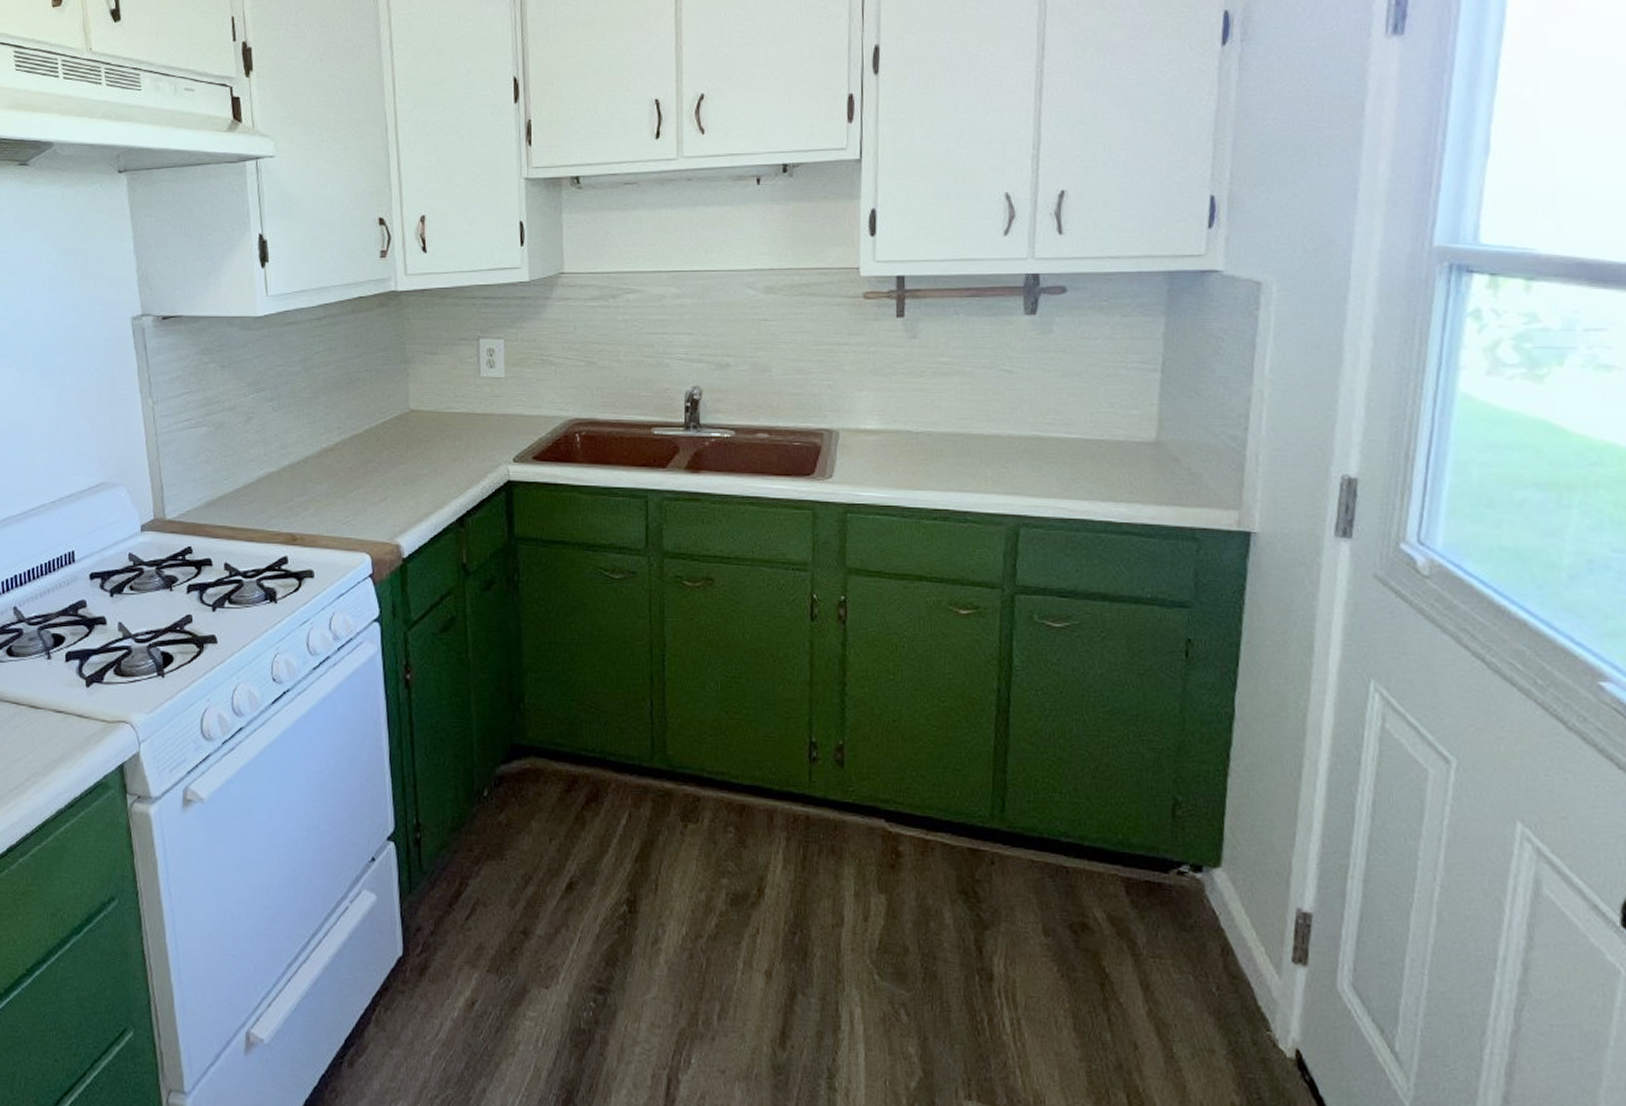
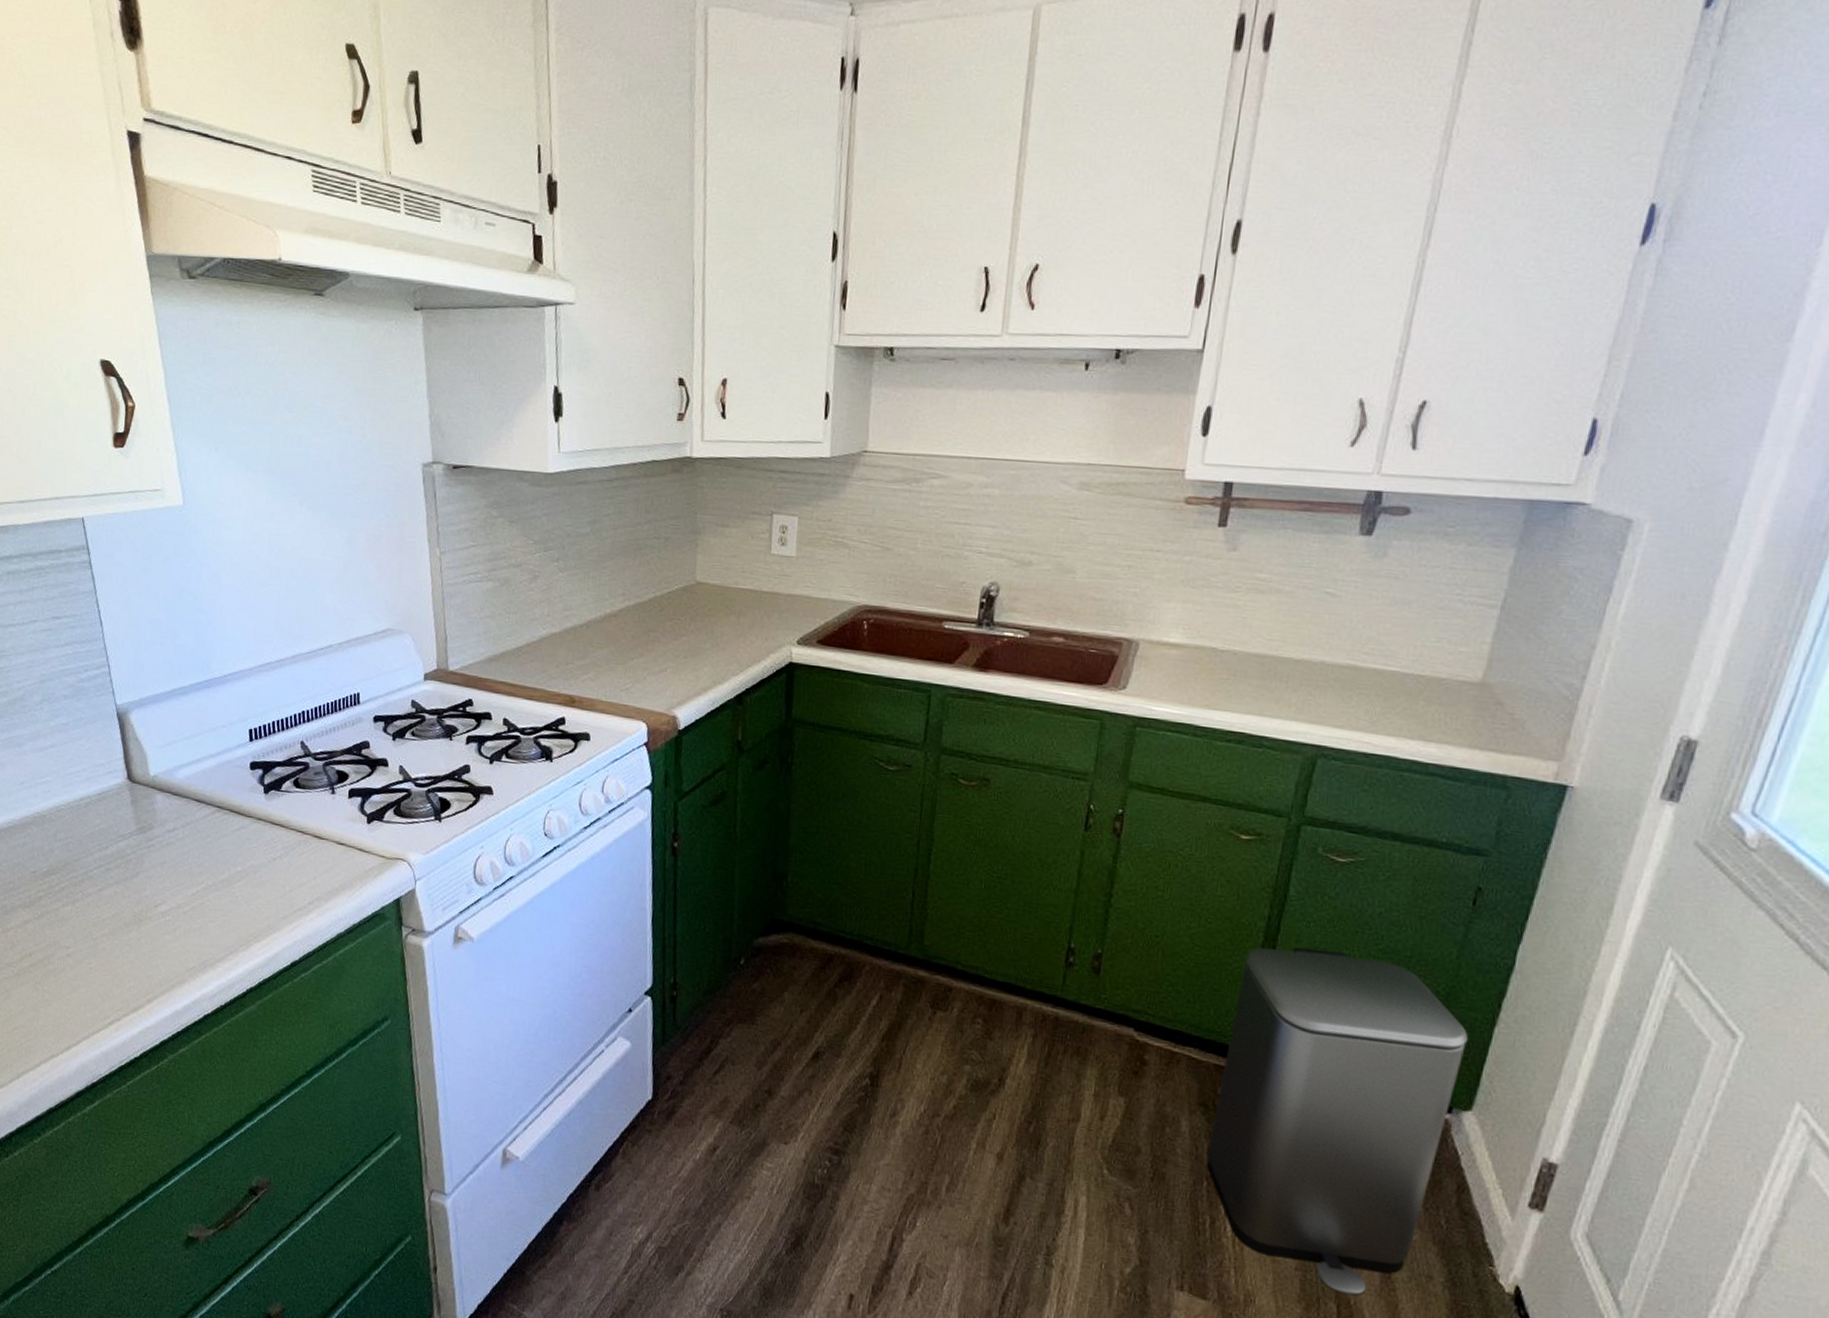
pedal bin: none [974,716,1206,1082] -> present [1207,947,1469,1297]

